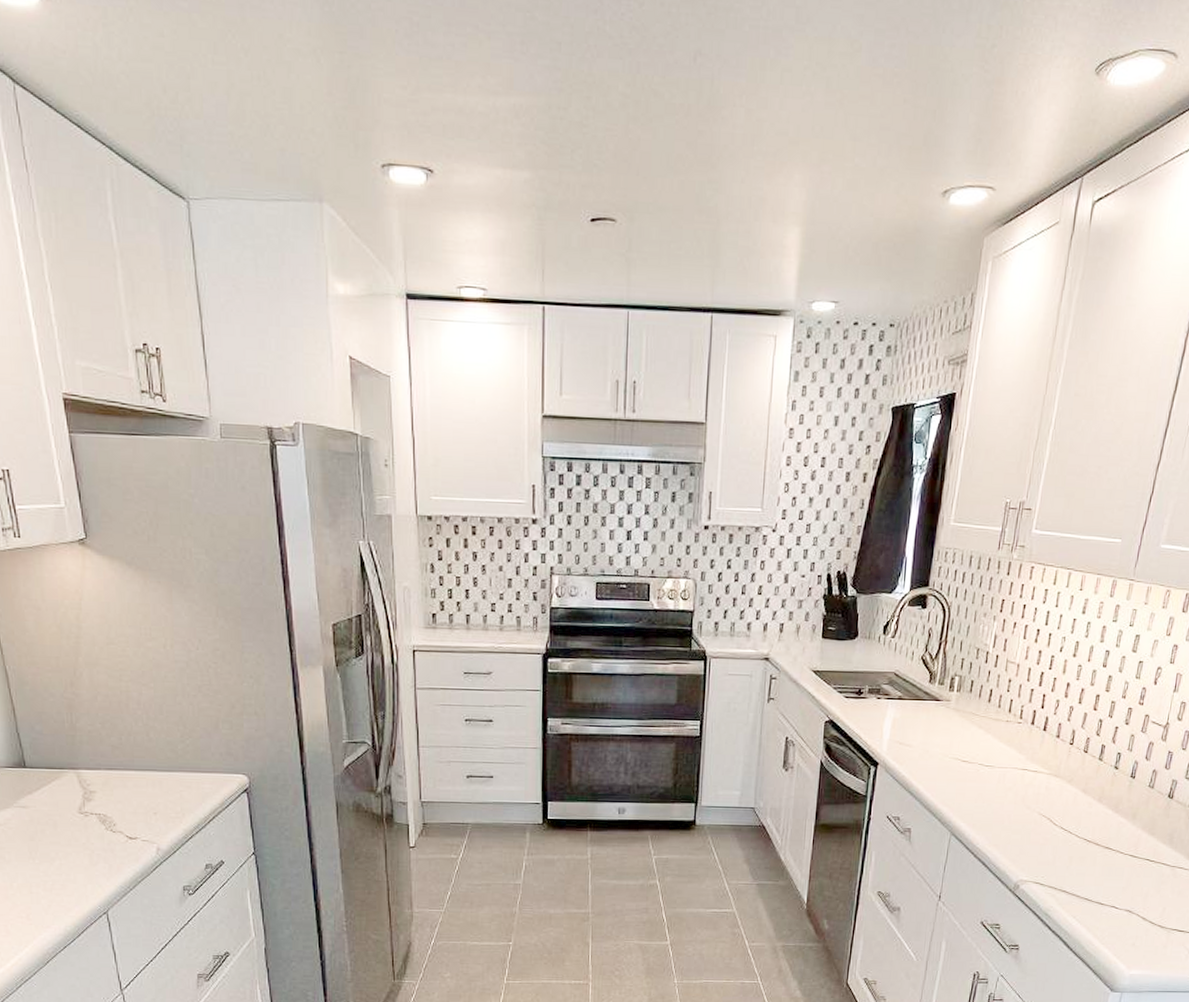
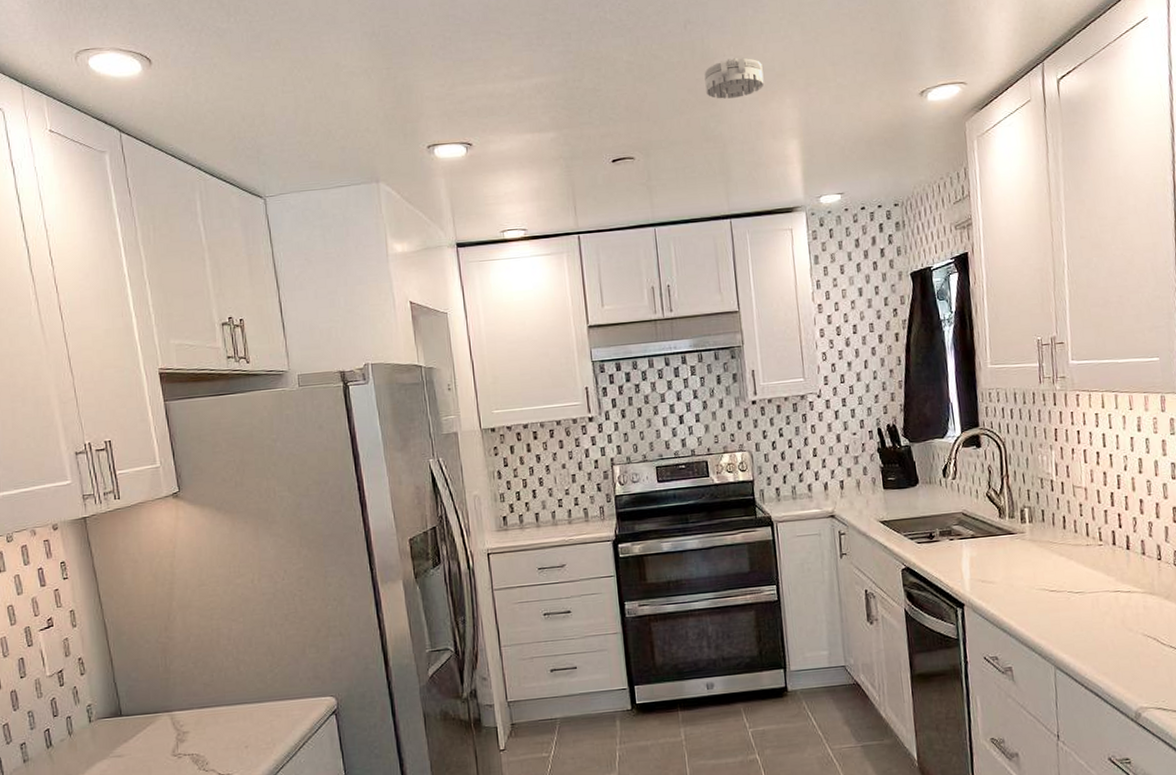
smoke detector: none [707,111,775,164] -> present [704,57,764,99]

